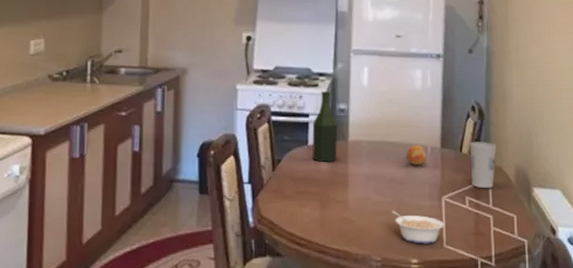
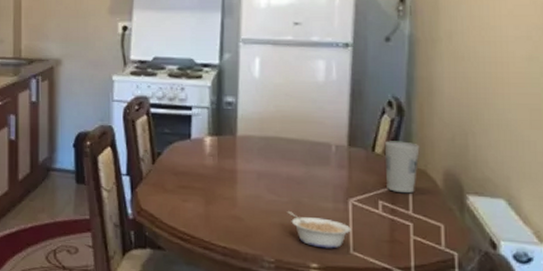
bottle: present [312,91,338,162] -> none [195,83,225,157]
fruit: present [405,145,427,166] -> none [304,142,330,165]

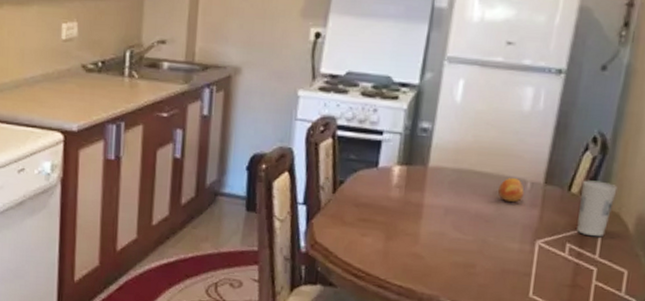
legume: present [287,210,351,249] -> none [470,249,534,292]
fruit: none [304,142,330,165] -> present [497,178,524,203]

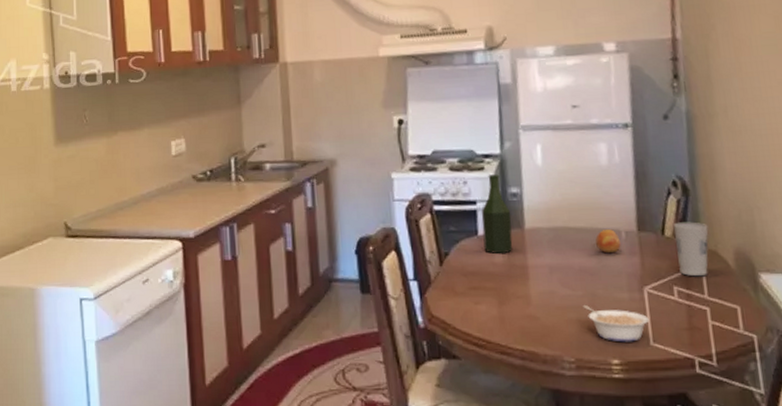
bottle: none [382,105,418,189] -> present [481,174,513,254]
legume: none [470,249,534,292] -> present [583,304,650,343]

